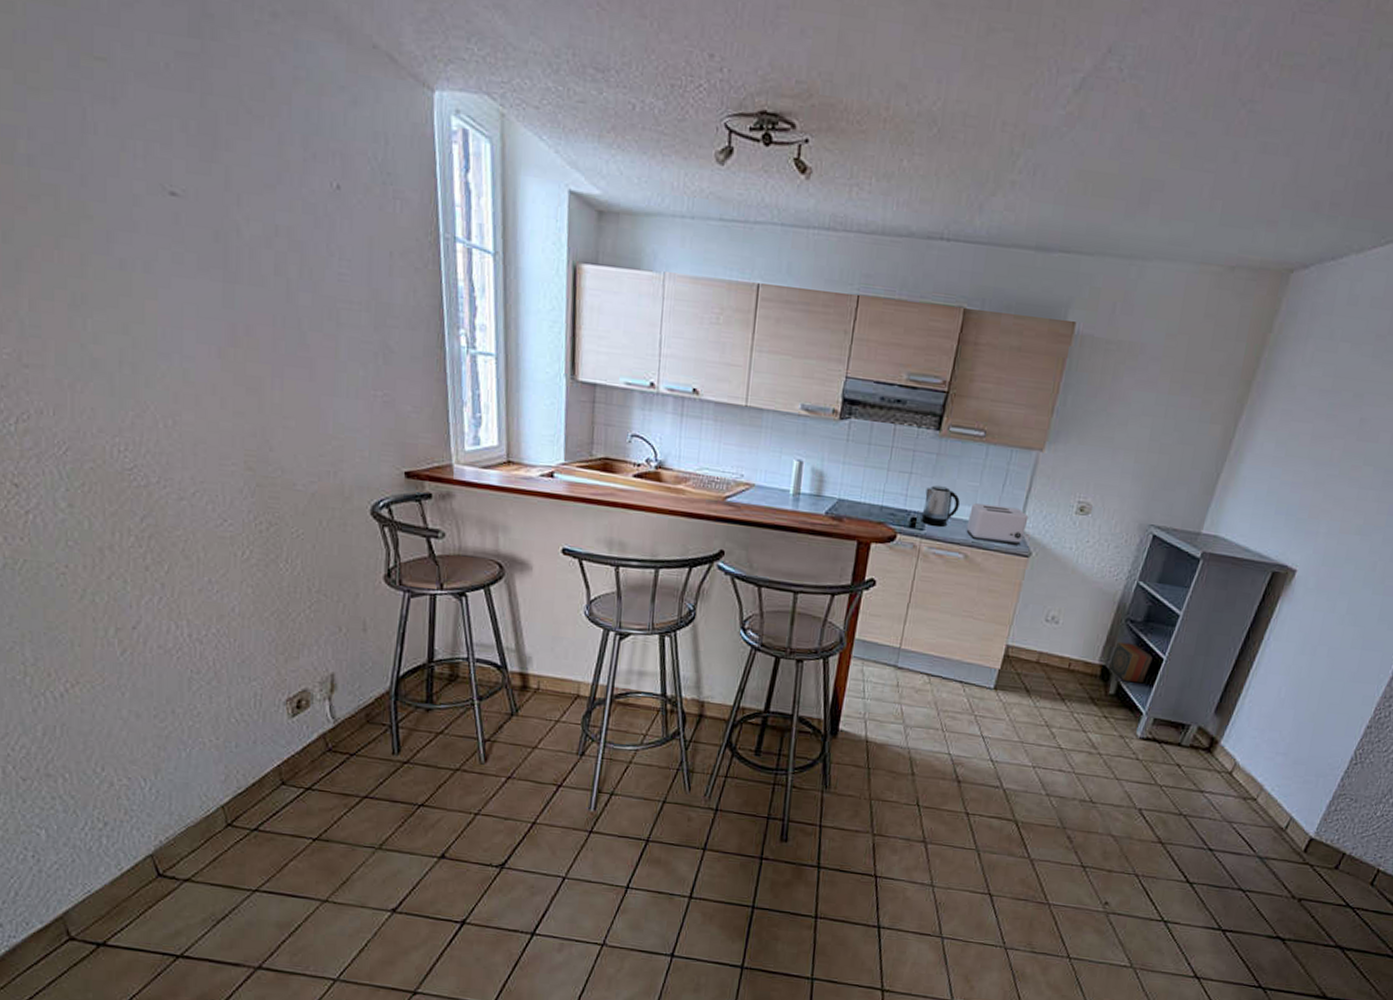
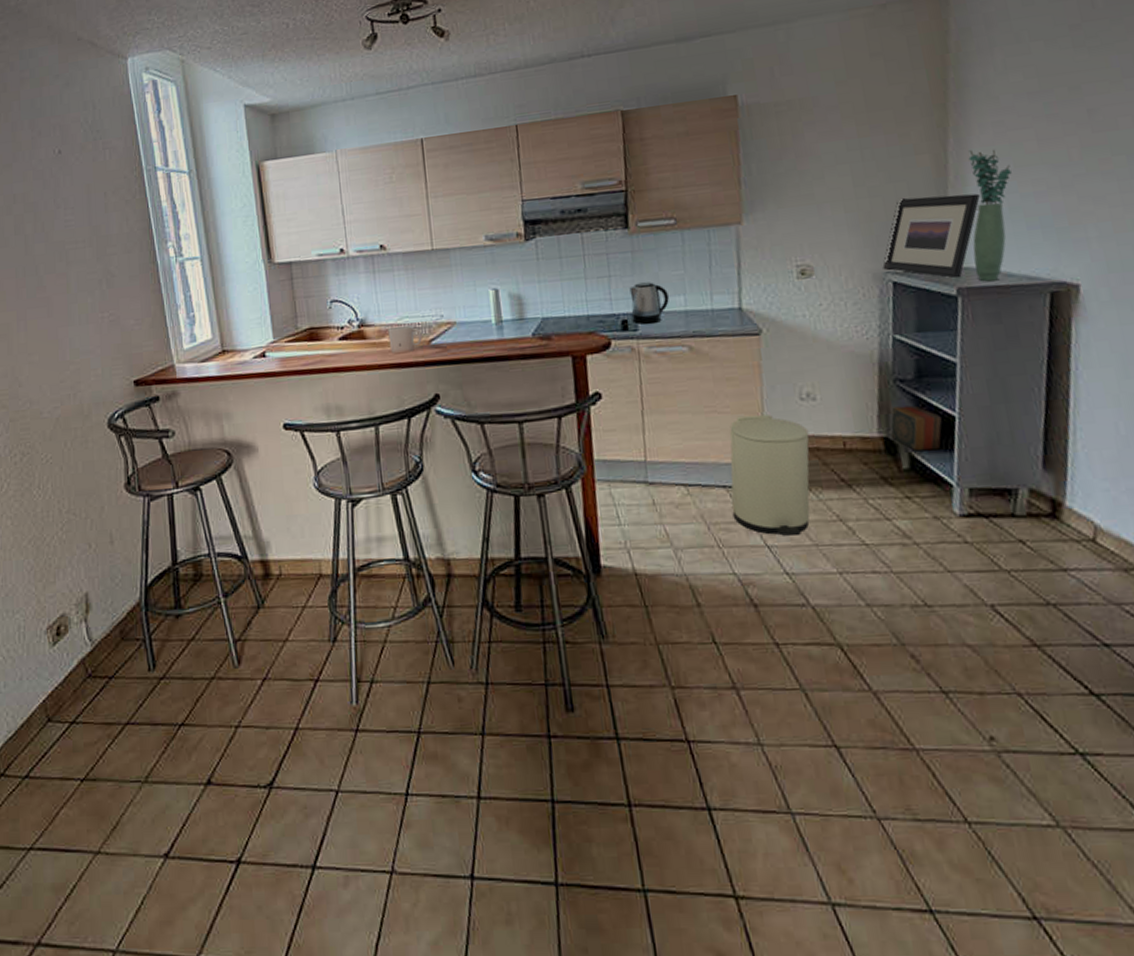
mug: none [683,476,719,505] -> present [388,326,423,355]
pedal bin: none [961,624,1044,733] -> present [729,415,810,537]
toaster: present [966,503,1029,545] -> none [681,287,748,330]
picture frame: none [1149,462,1249,544] -> present [882,193,980,278]
vase: none [1221,431,1282,553] -> present [968,149,1012,282]

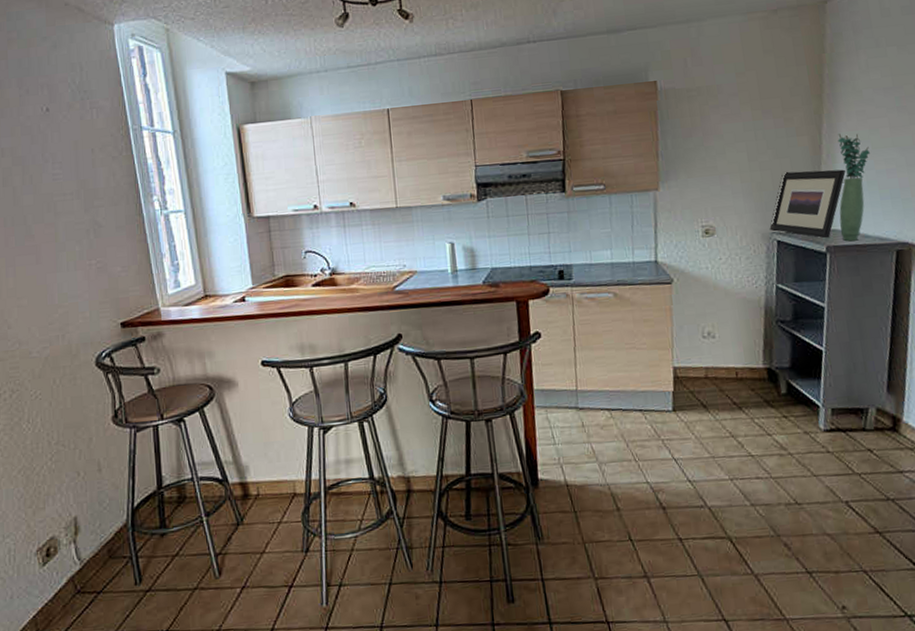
mug: present [388,326,423,355] -> none [356,274,387,299]
kettle: present [629,282,669,325] -> none [565,238,598,274]
pedal bin: present [729,415,810,537] -> none [645,350,709,451]
decorative box: present [890,405,943,451] -> none [772,342,813,379]

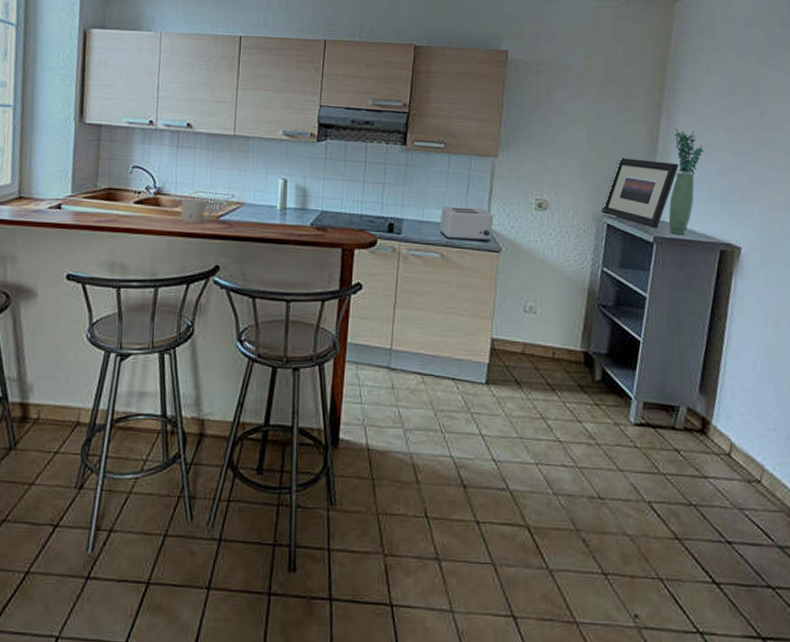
mug: none [356,274,387,299] -> present [180,200,212,225]
toaster: none [608,243,662,279] -> present [439,207,494,242]

